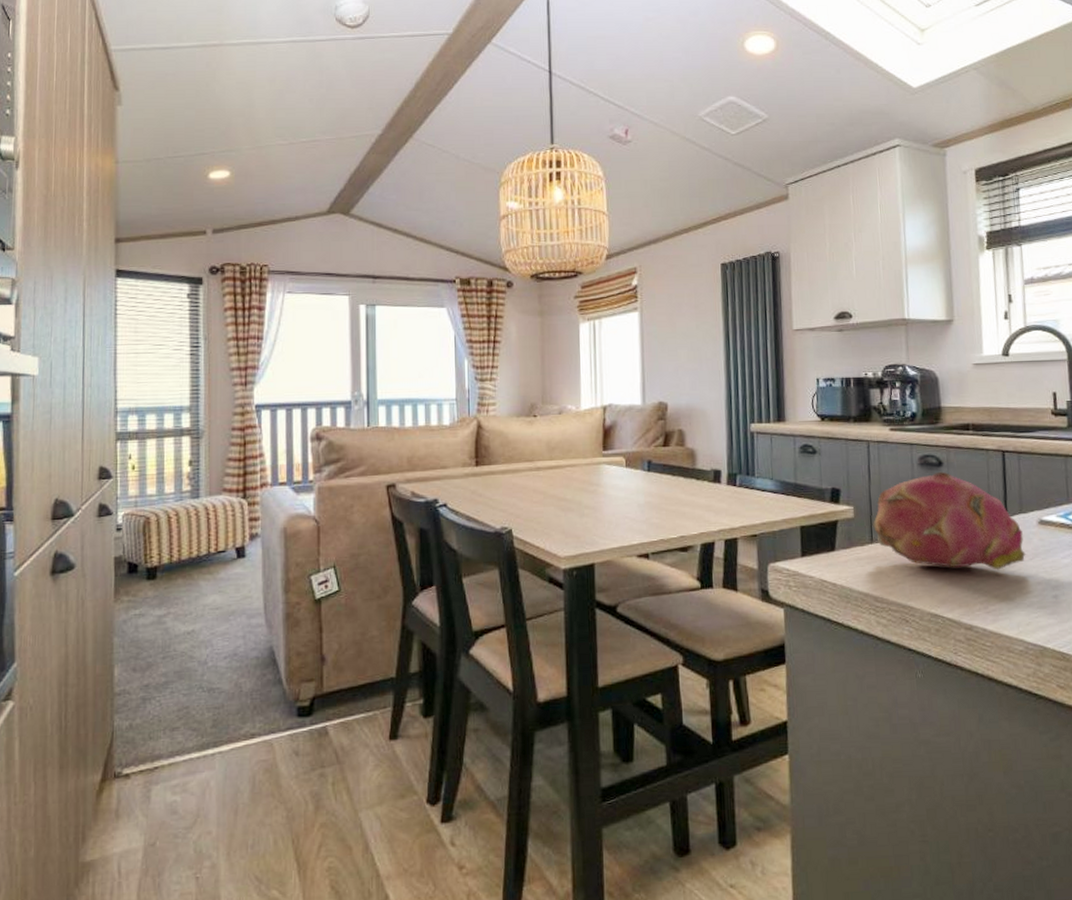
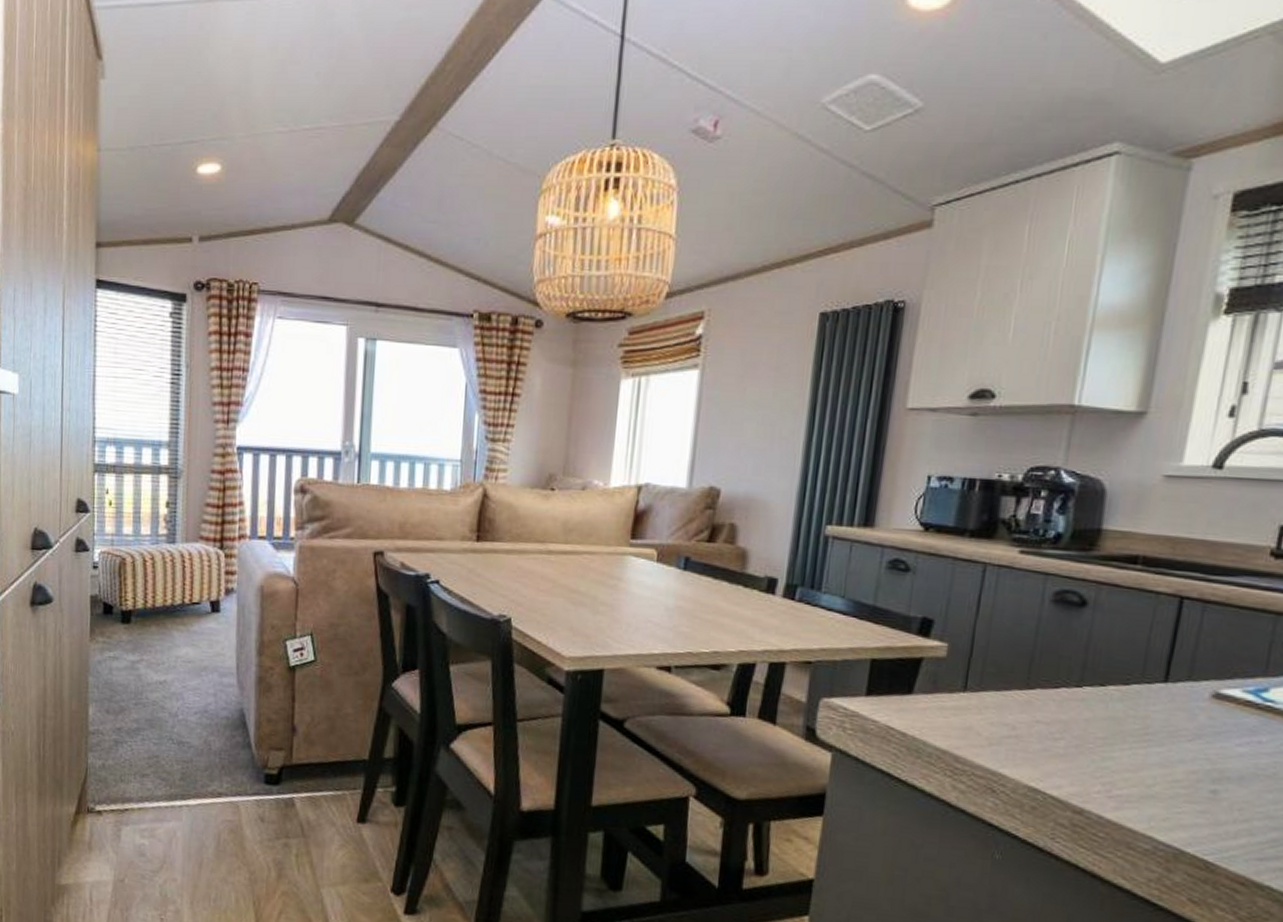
fruit: present [872,471,1027,570] -> none [969,613,1186,748]

